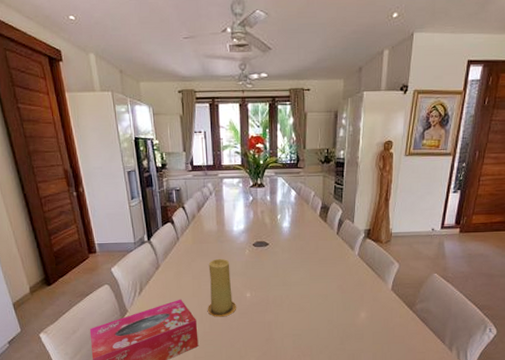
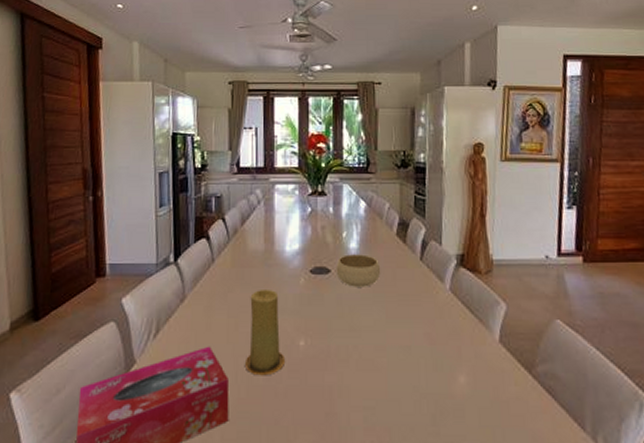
bowl: none [272,231,307,255] -> present [336,254,381,287]

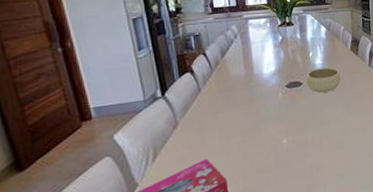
candle: present [244,290,286,376] -> none [237,105,273,172]

